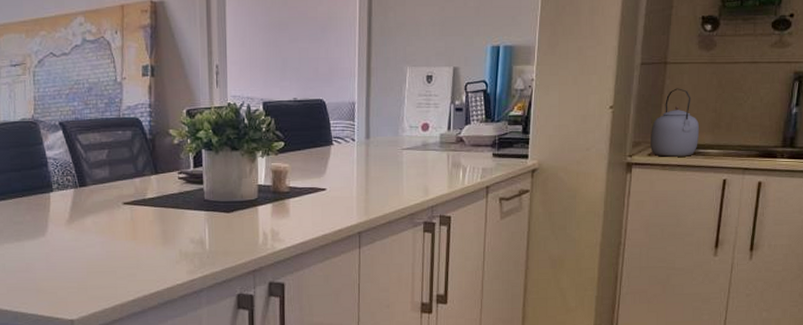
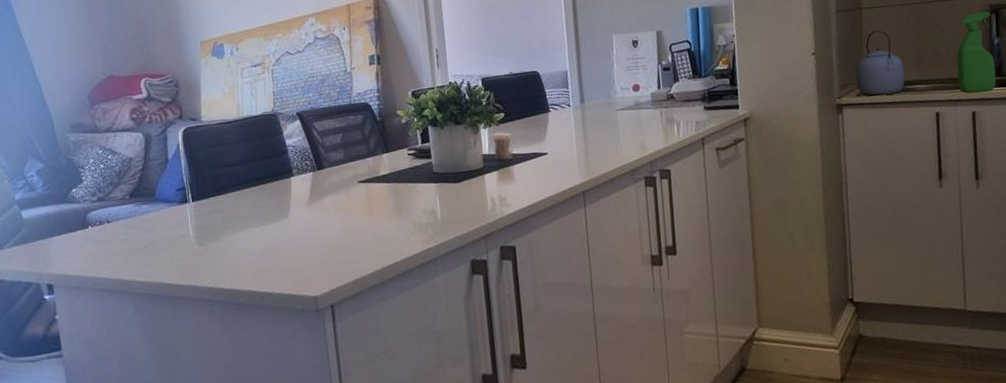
spray bottle: none [749,78,794,164] -> present [957,11,996,94]

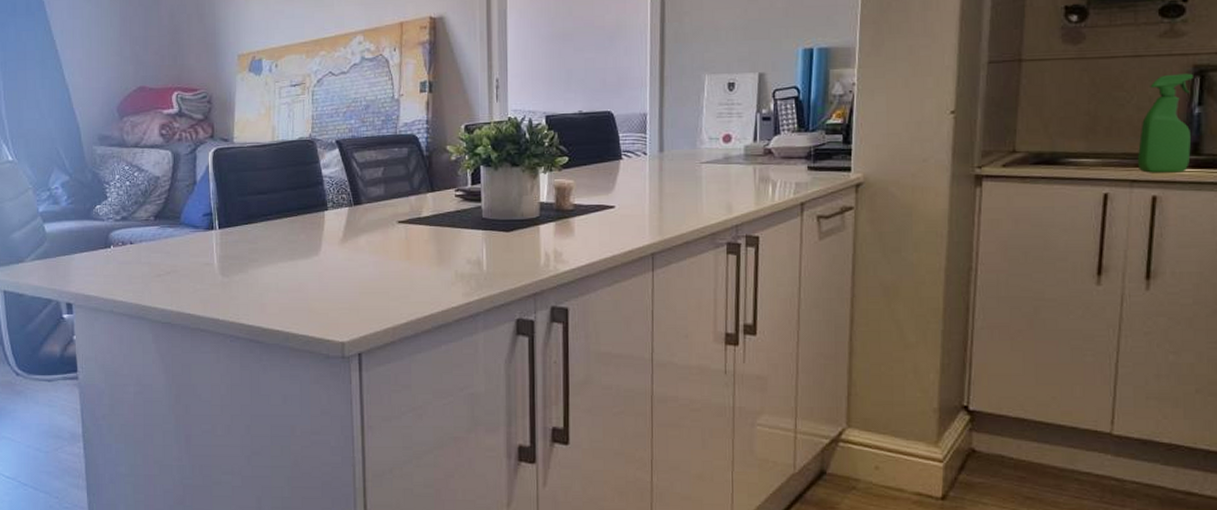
teakettle: present [856,30,905,96] -> none [1004,88,1069,169]

